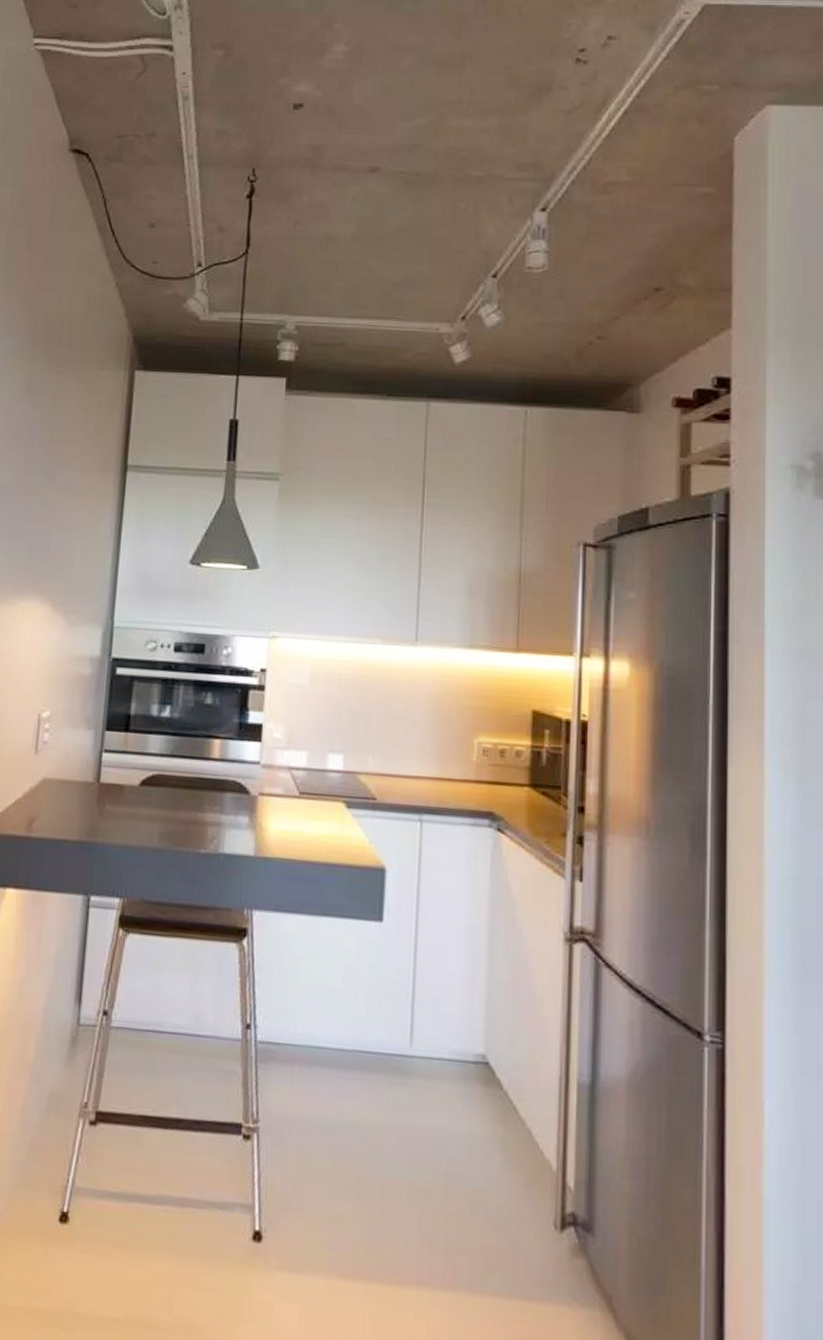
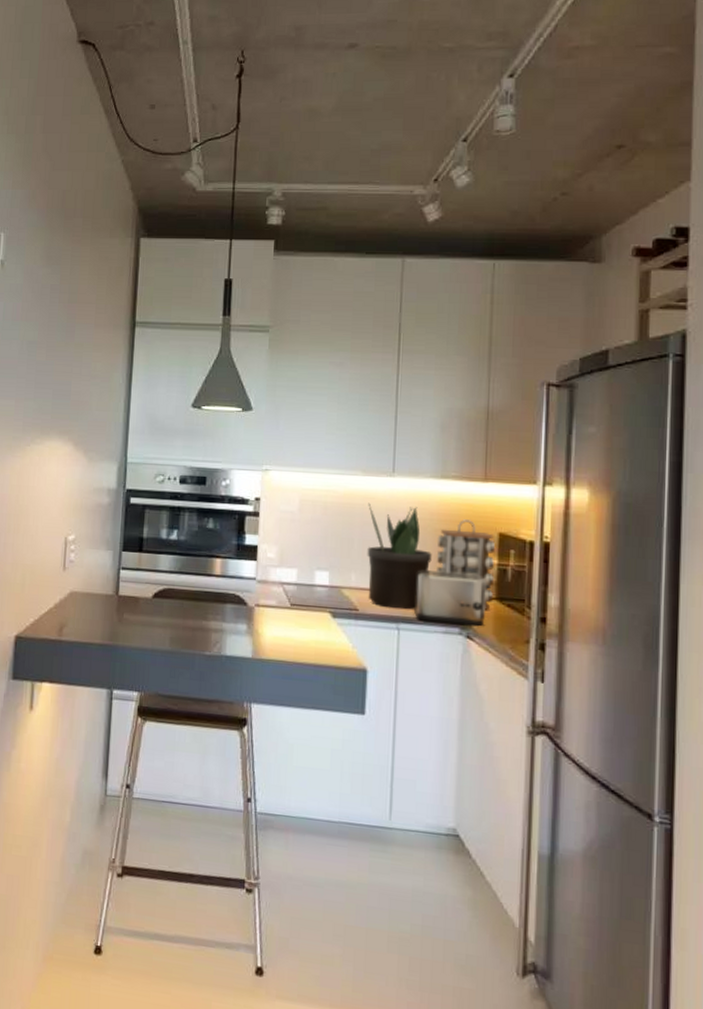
planter: none [386,675,459,798] -> present [367,503,432,609]
toaster: none [437,752,525,818] -> present [413,569,492,627]
spice rack: none [462,695,528,797] -> present [435,519,495,609]

